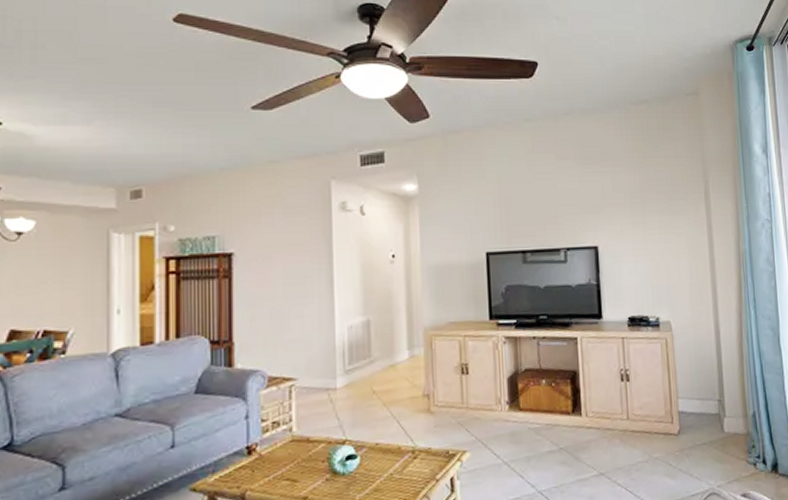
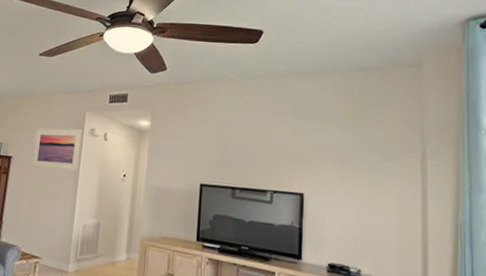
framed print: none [264,204,330,263] -> present [32,128,82,171]

